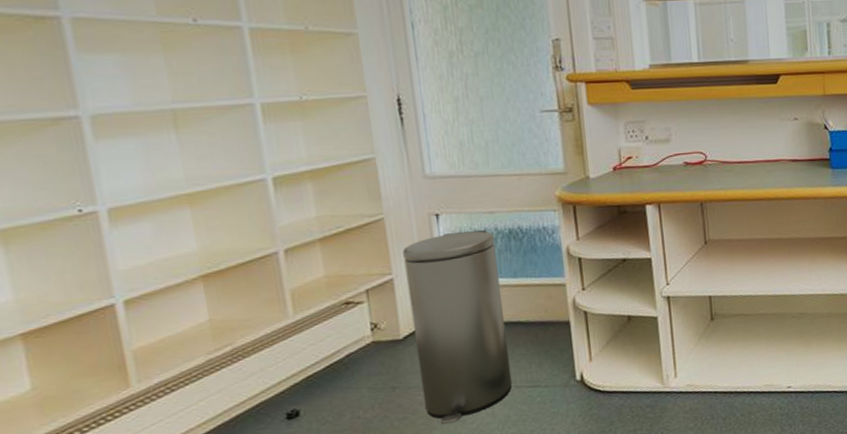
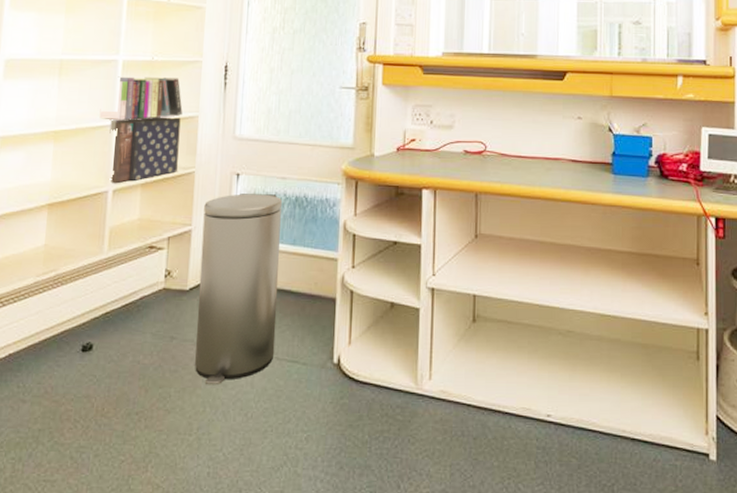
books: none [243,118,354,174] -> present [99,76,183,120]
books: none [261,161,362,243] -> present [109,116,181,184]

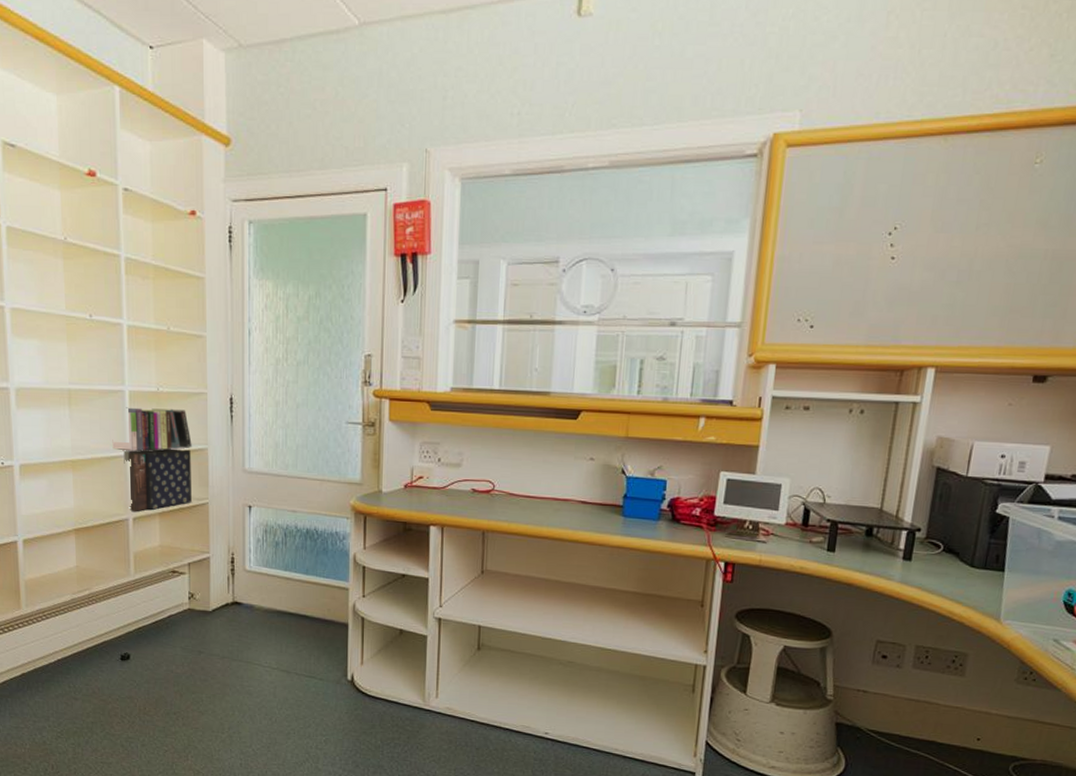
pedal bin: present [195,193,283,386] -> none [220,525,294,694]

